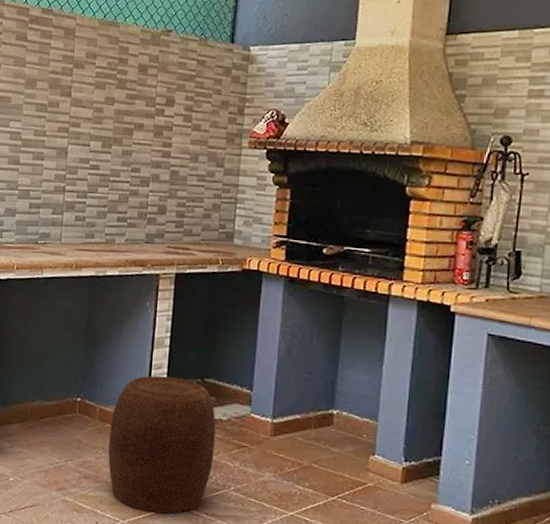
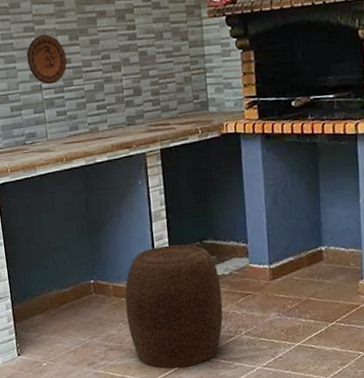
decorative plate: none [55,137,96,188] -> present [26,34,67,85]

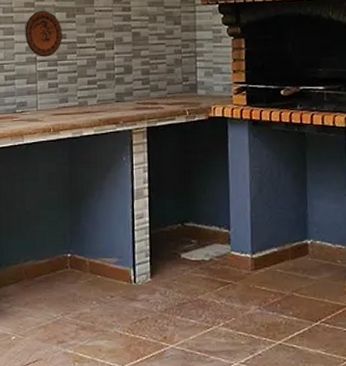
stool: present [125,244,223,368] -> none [101,224,201,356]

